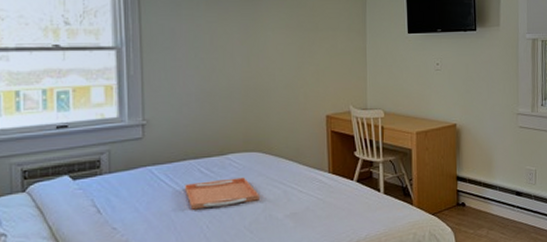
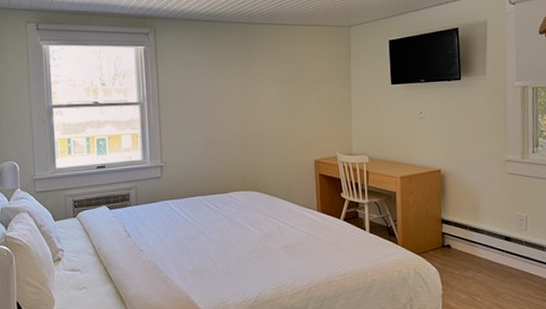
serving tray: present [185,177,259,210] -> none [195,212,257,238]

